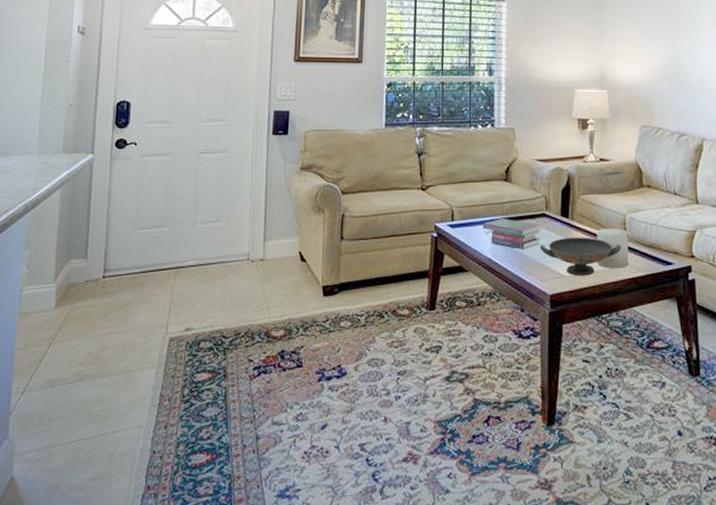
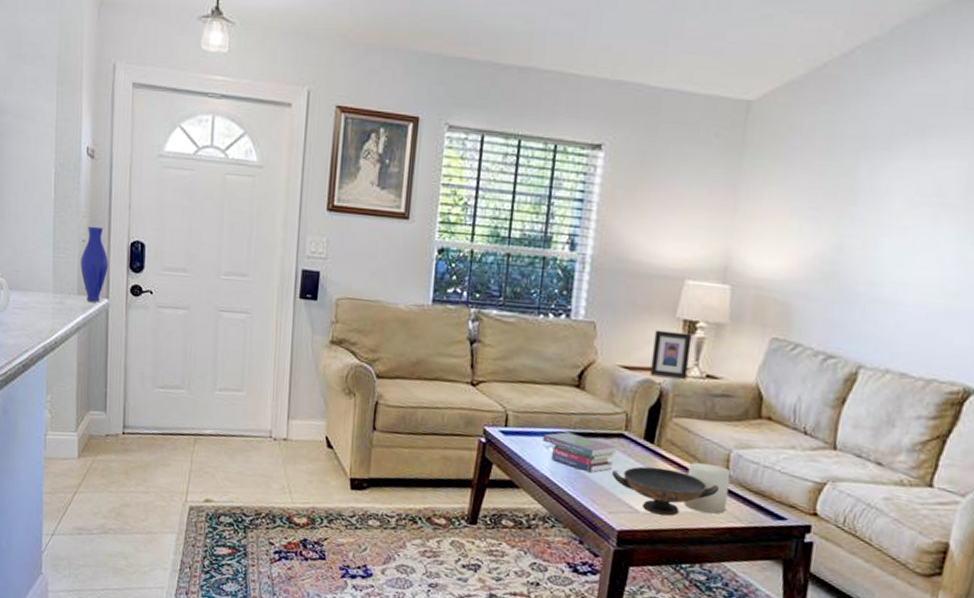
vase: none [66,92,95,158] -> present [79,225,109,303]
picture frame: none [559,129,586,164] -> present [650,330,693,379]

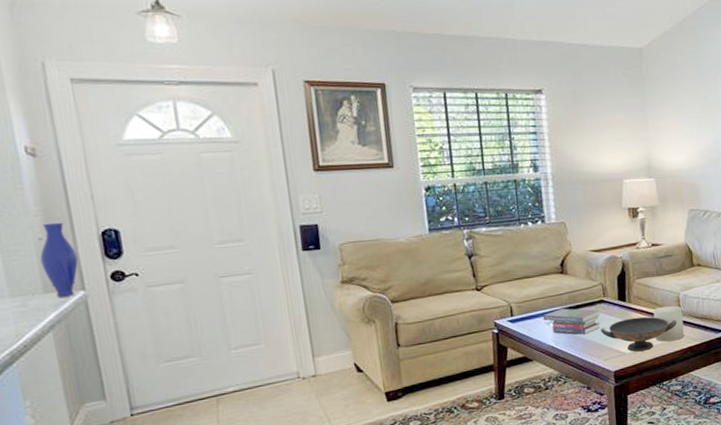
picture frame: present [650,330,693,379] -> none [610,217,639,252]

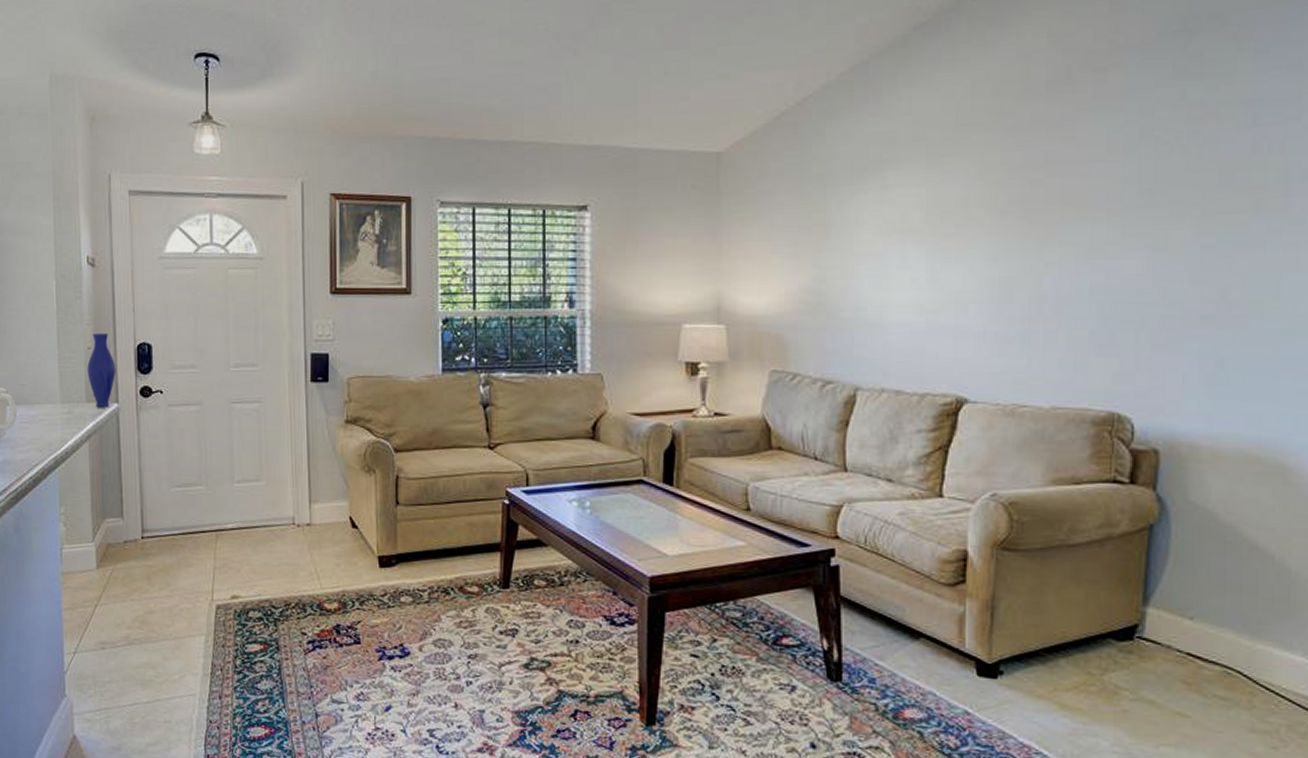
books: present [543,308,601,335] -> none [565,484,638,522]
decorative bowl: present [601,316,677,352] -> none [637,509,742,556]
candle: present [653,305,684,342] -> none [709,499,751,549]

